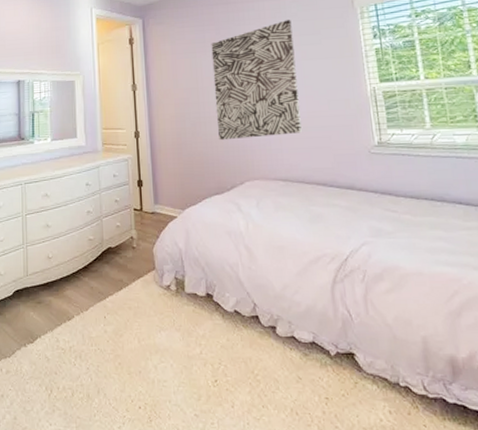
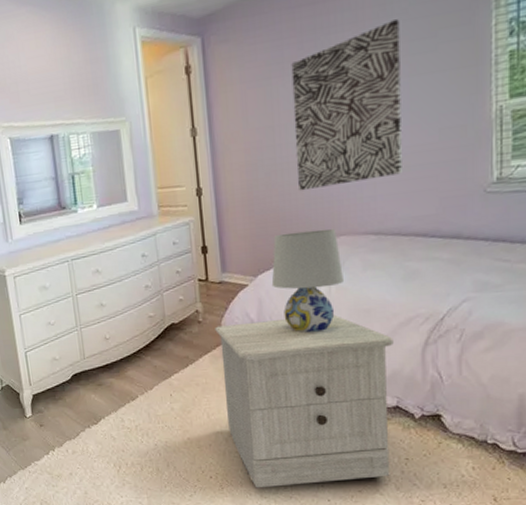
nightstand: none [147,249,312,423] -> present [215,314,393,488]
table lamp: none [197,173,260,264] -> present [271,228,345,333]

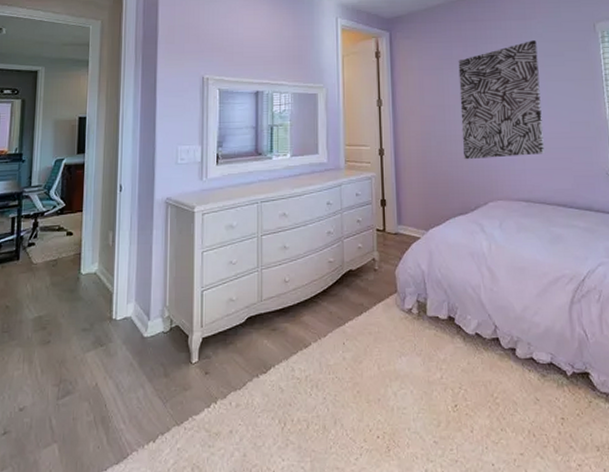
nightstand: present [215,314,393,488] -> none [389,270,549,450]
table lamp: present [271,228,345,333] -> none [440,193,503,286]

